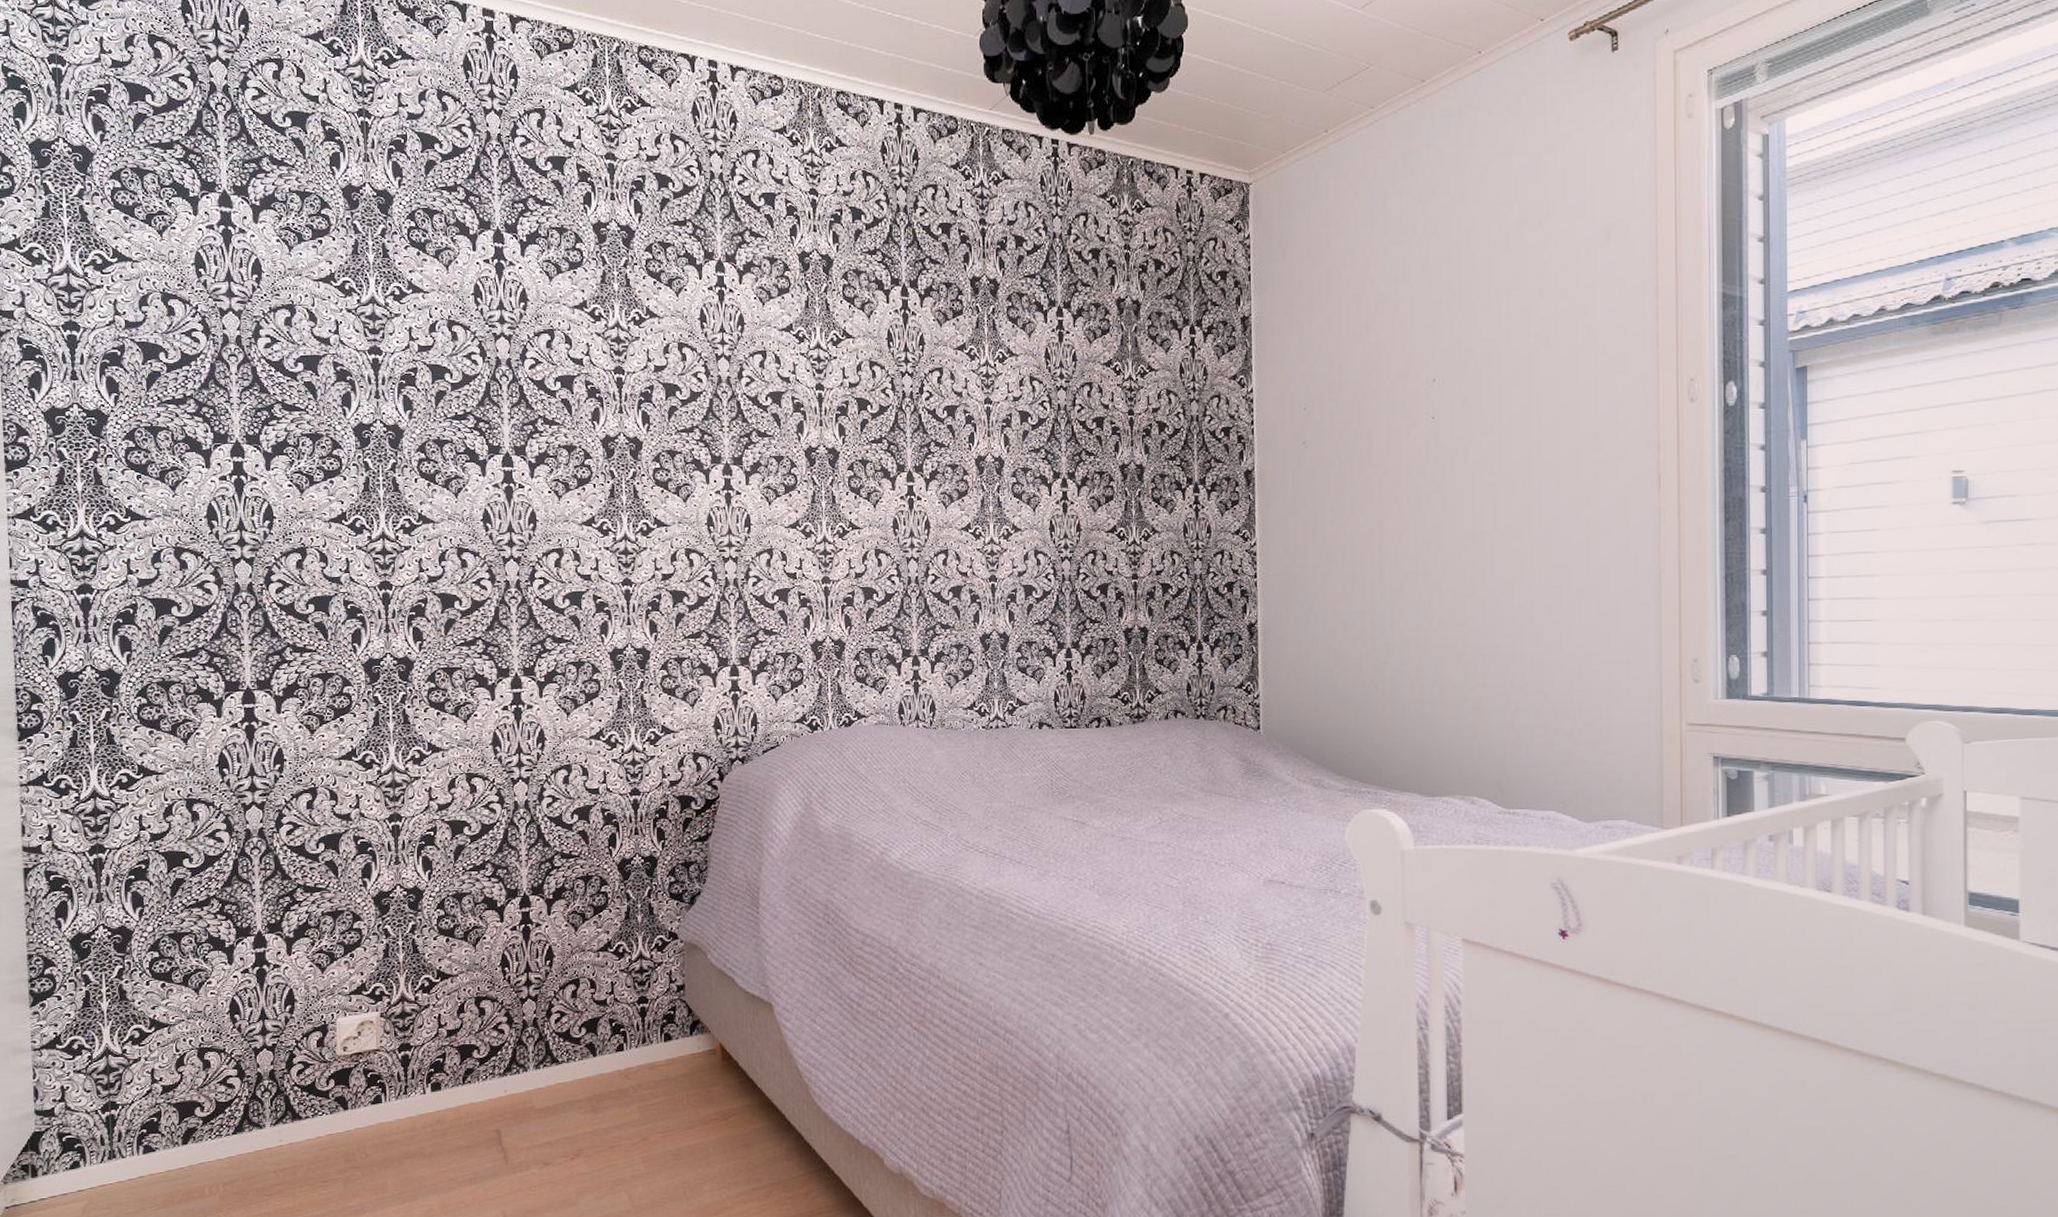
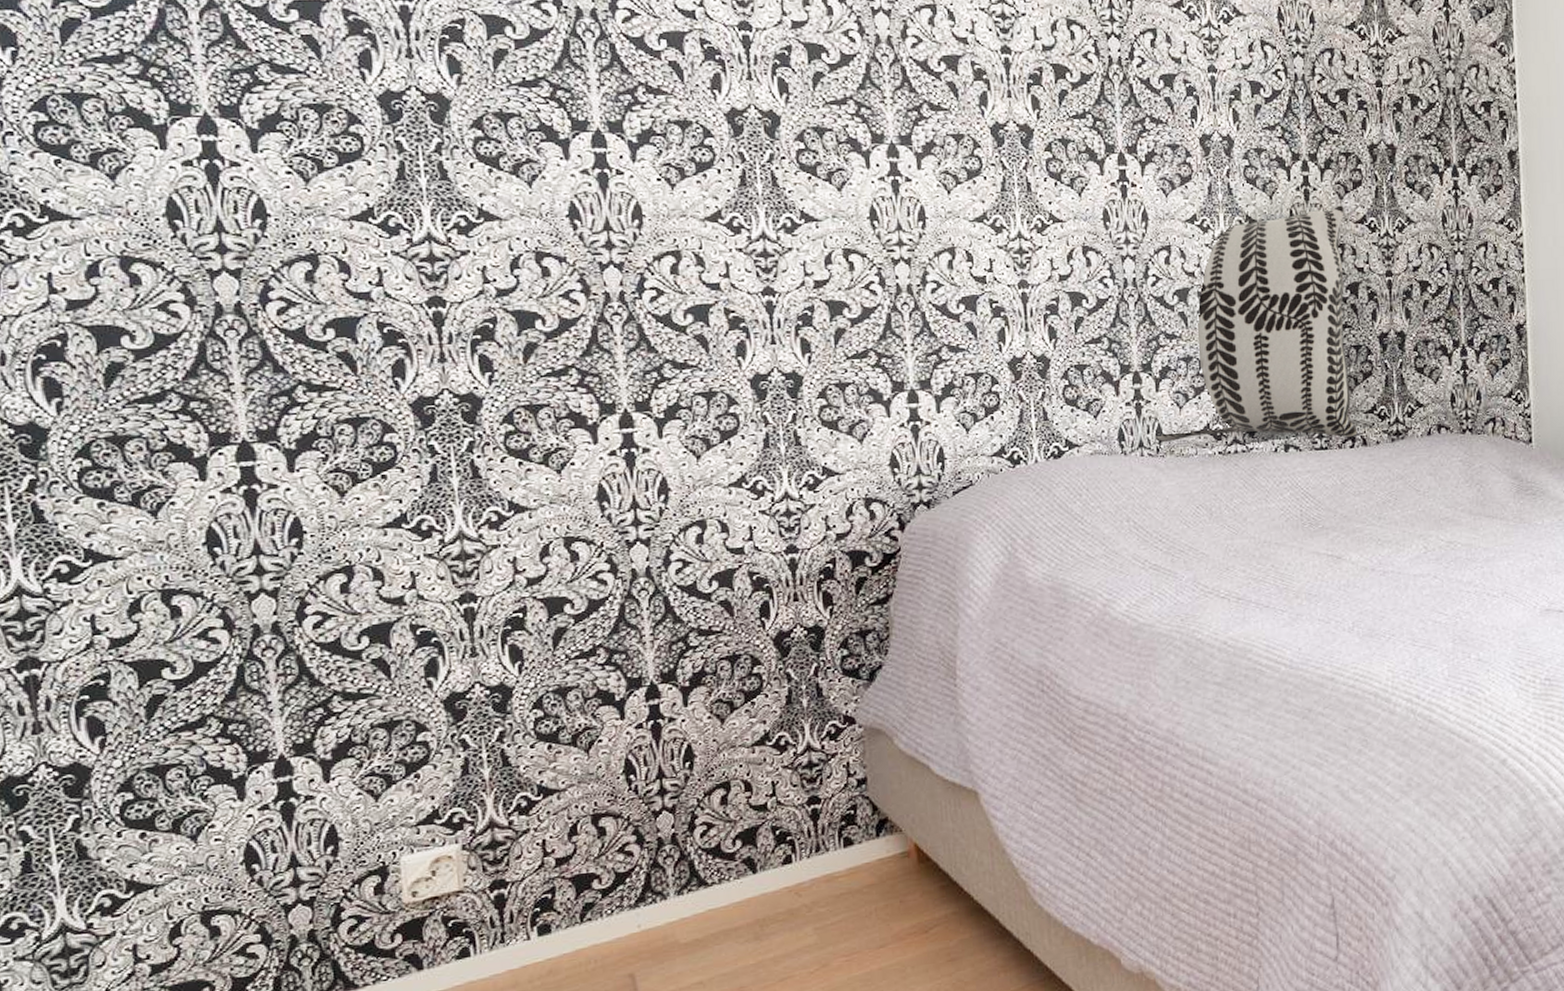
pillow: none [929,517,1103,719] -> present [1154,205,1358,443]

